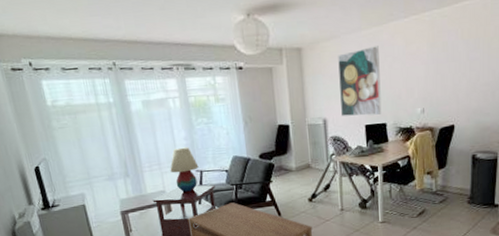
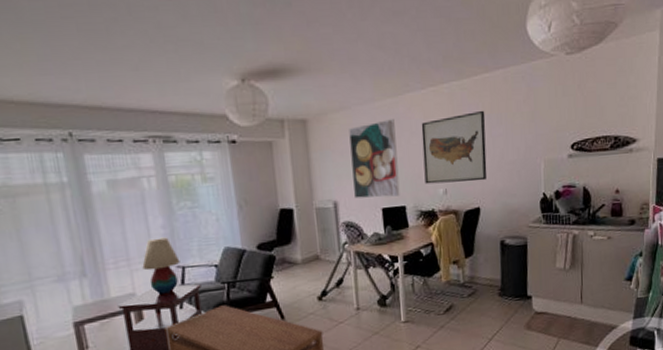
wall art: none [403,35,464,104] -> present [421,110,488,185]

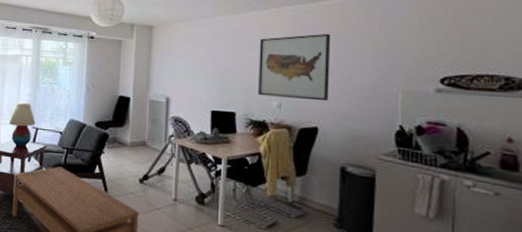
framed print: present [349,119,400,199] -> none [186,33,233,102]

